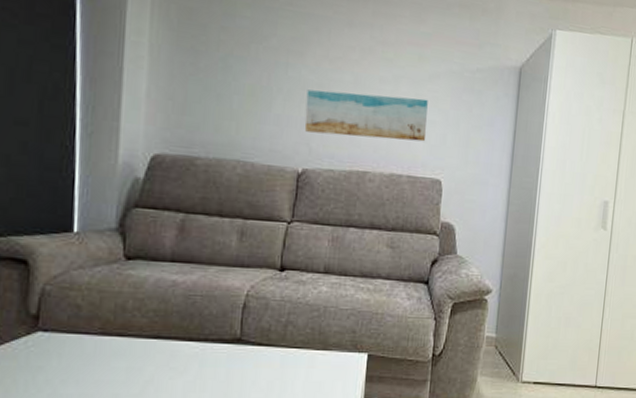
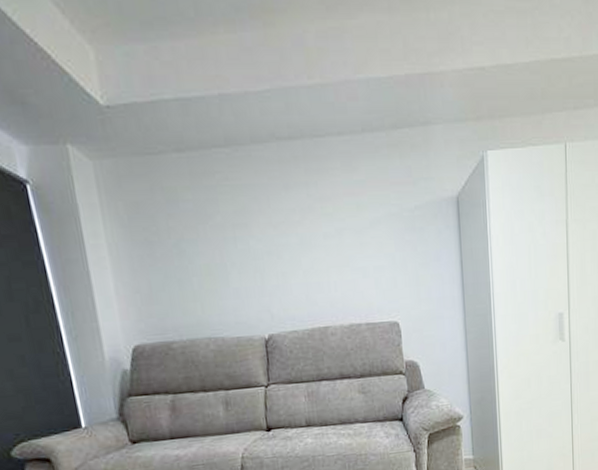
wall art: present [304,89,428,142] -> none [258,246,376,299]

